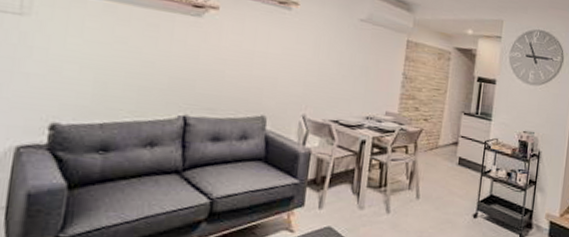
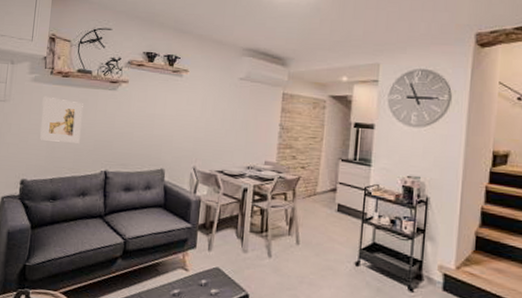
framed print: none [83,14,153,80] -> present [40,96,83,143]

